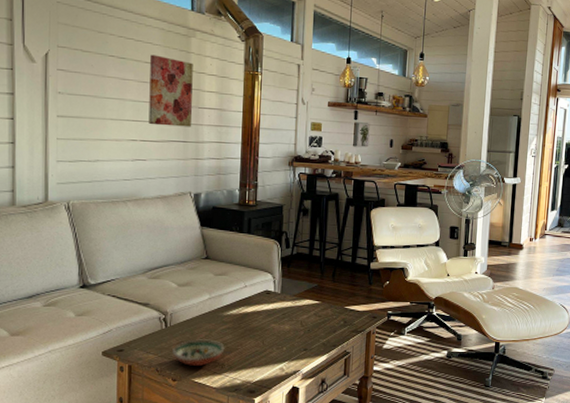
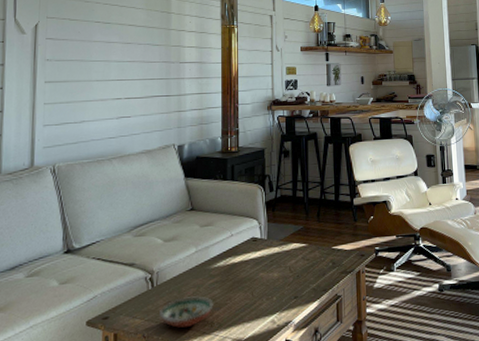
wall art: present [148,54,193,127] -> none [132,17,174,83]

